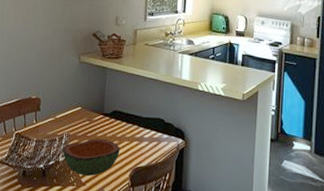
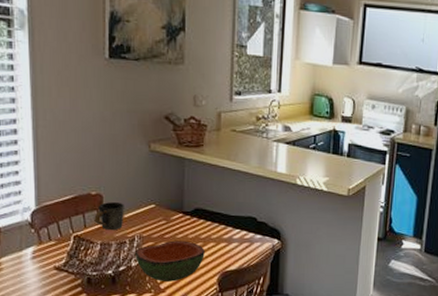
mug: none [32,105,57,129] -> present [94,202,124,230]

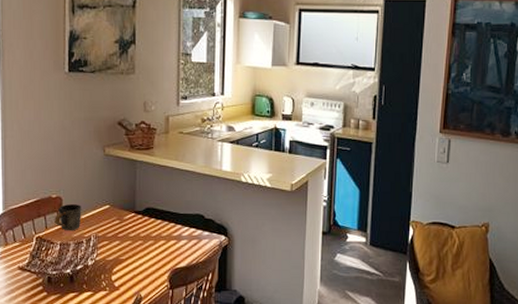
bowl: present [135,240,205,282] -> none [92,239,156,279]

